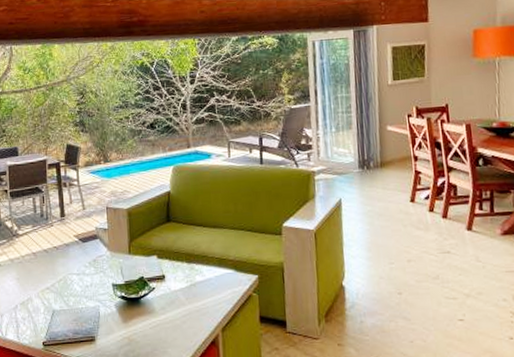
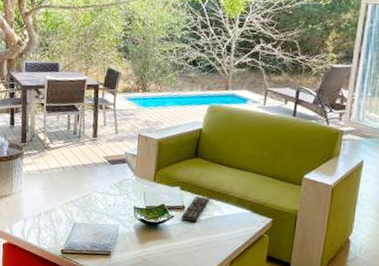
remote control: none [163,262,189,292] -> present [181,196,210,223]

